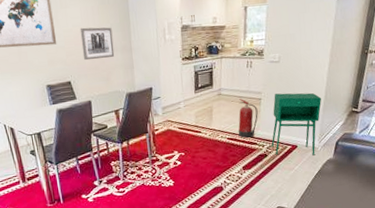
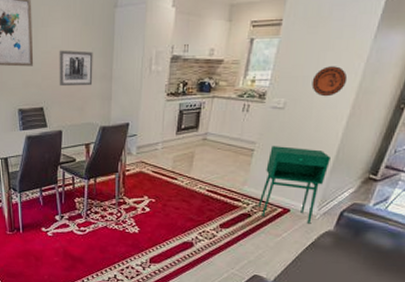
fire extinguisher: present [238,98,258,138] -> none [220,146,248,192]
decorative plate: none [297,24,324,50] -> present [311,66,348,97]

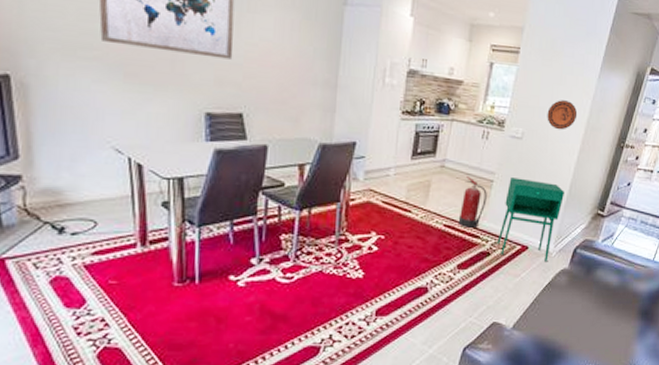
wall art: present [59,50,93,87] -> none [266,44,315,92]
fire extinguisher: none [220,146,248,192] -> present [458,175,487,228]

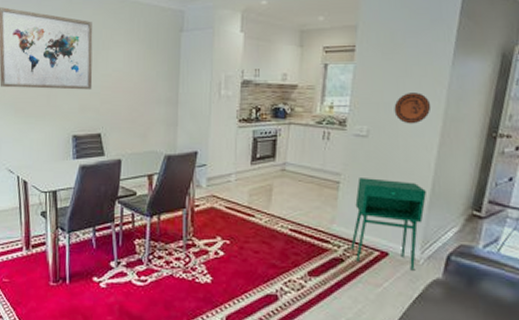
fire extinguisher: present [458,175,487,228] -> none [304,177,334,232]

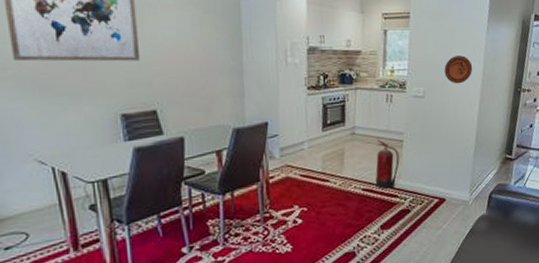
fire extinguisher: none [304,177,334,232] -> present [375,138,400,189]
storage cabinet: present [351,178,427,271] -> none [415,134,473,211]

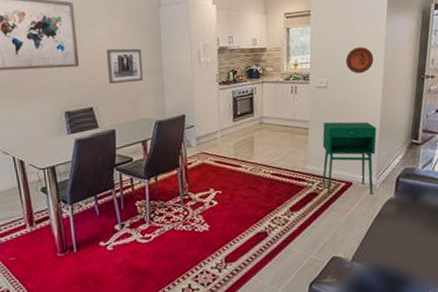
wall art: none [173,41,220,84] -> present [106,48,144,85]
fire extinguisher: present [375,138,400,189] -> none [283,127,306,174]
storage cabinet: none [415,134,473,211] -> present [322,121,377,195]

